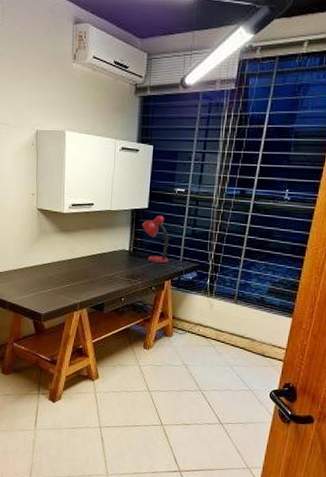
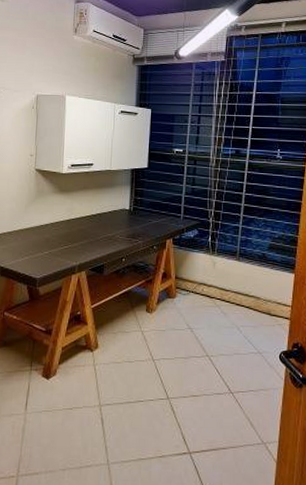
desk lamp: present [142,215,169,264] -> none [142,175,169,222]

